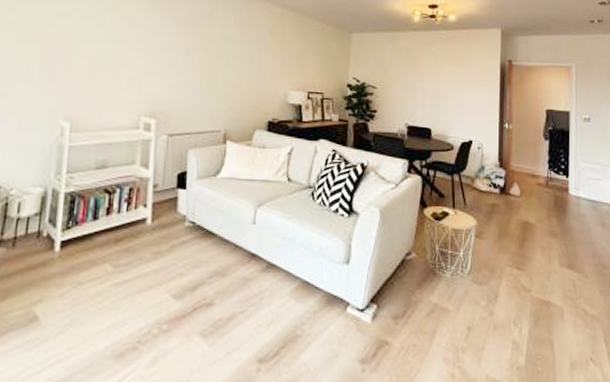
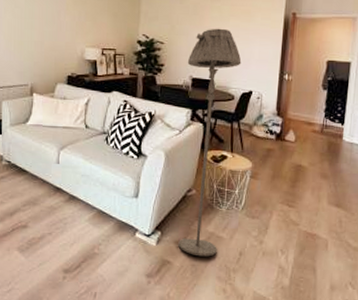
floor lamp: none [397,73,459,334] -> present [178,28,242,257]

